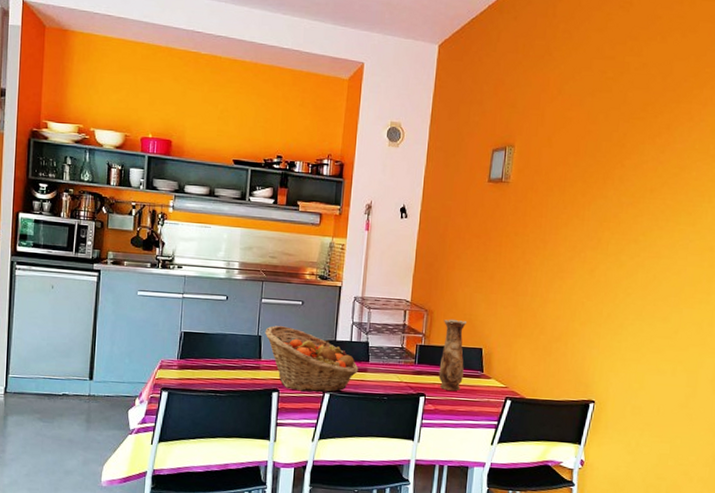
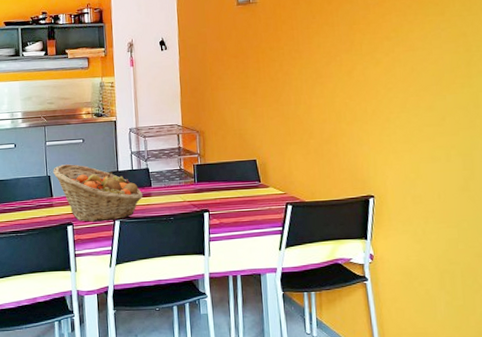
vase: present [438,319,466,391] -> none [216,136,242,203]

